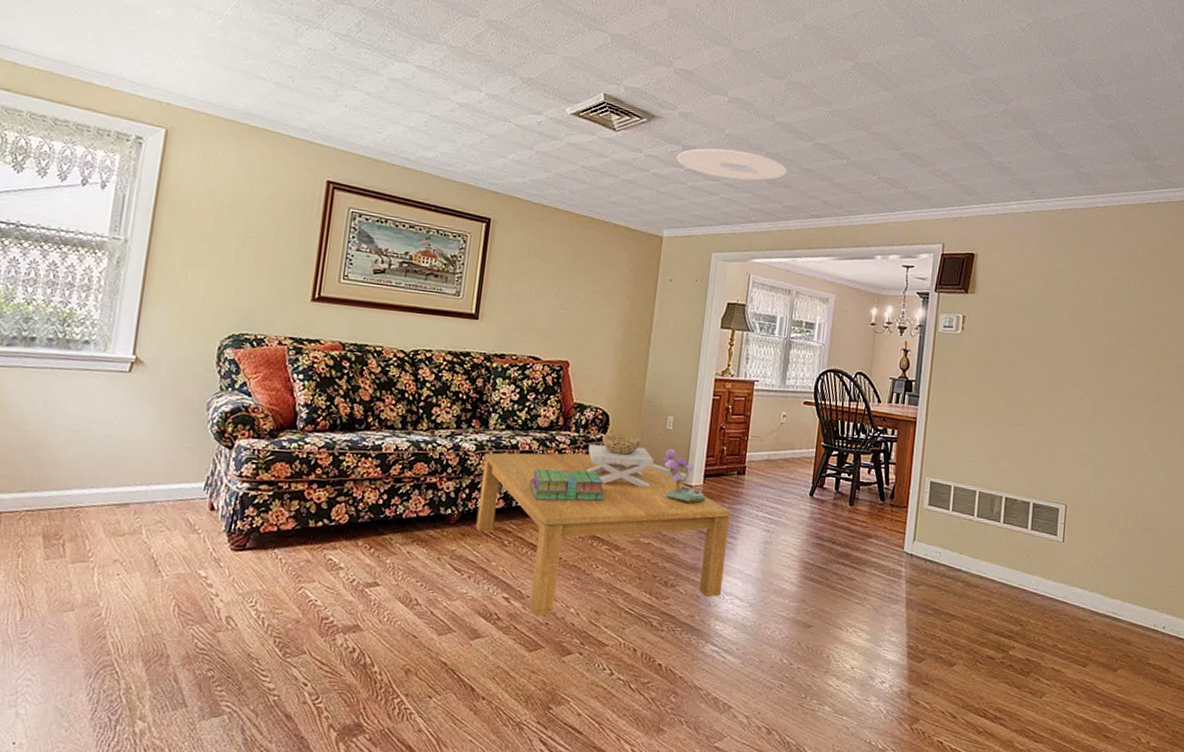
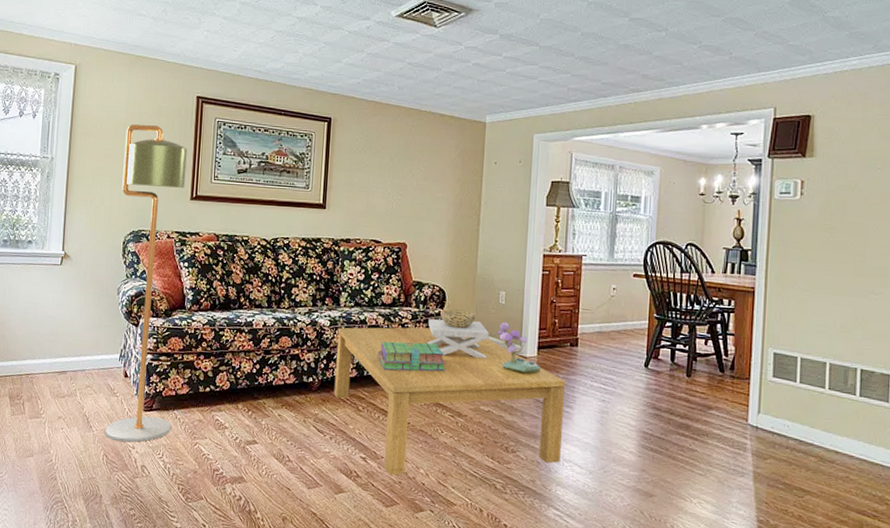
floor lamp: none [178,207,311,589] -> present [104,125,187,443]
ceiling light: present [676,148,787,181] -> none [495,33,603,62]

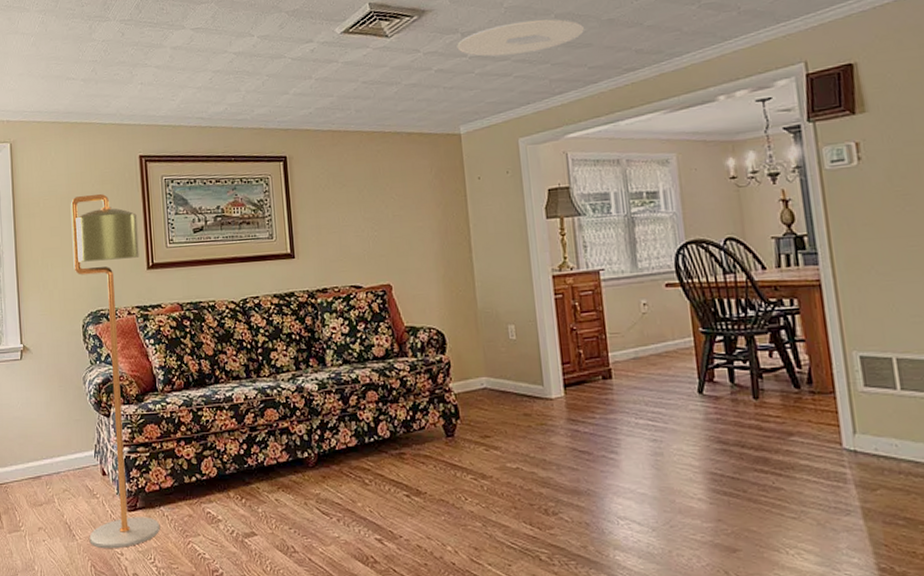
coffee table: present [333,327,566,475] -> none [328,378,614,556]
stack of books: present [378,341,445,372] -> none [377,396,458,433]
decorative bowl: present [427,309,489,359] -> none [430,353,506,409]
ceiling light: none [495,33,603,62] -> present [457,19,584,57]
flowering plant: present [498,322,541,374] -> none [513,361,572,419]

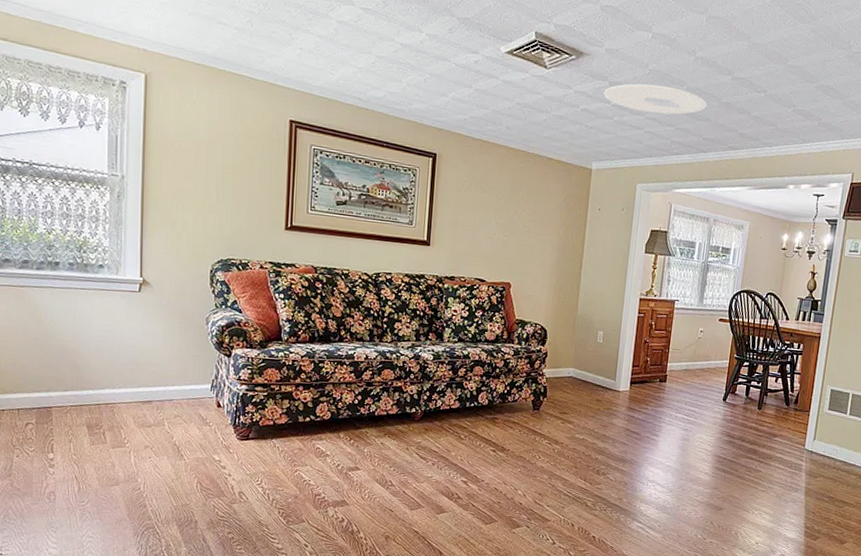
floor lamp: present [70,194,161,549] -> none [197,145,280,470]

